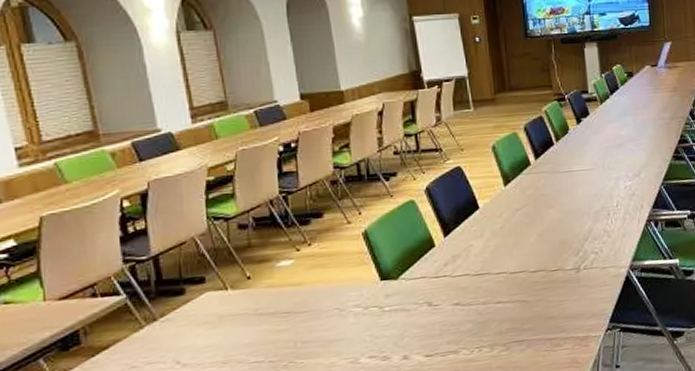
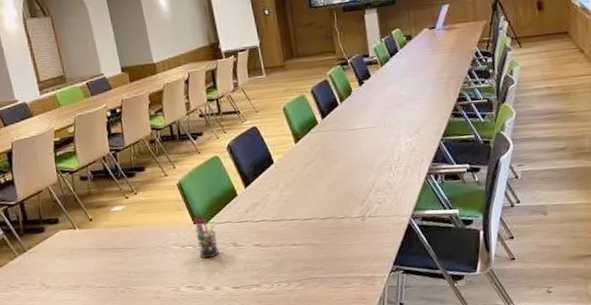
pen holder: none [381,273,410,323] -> present [194,218,219,259]

